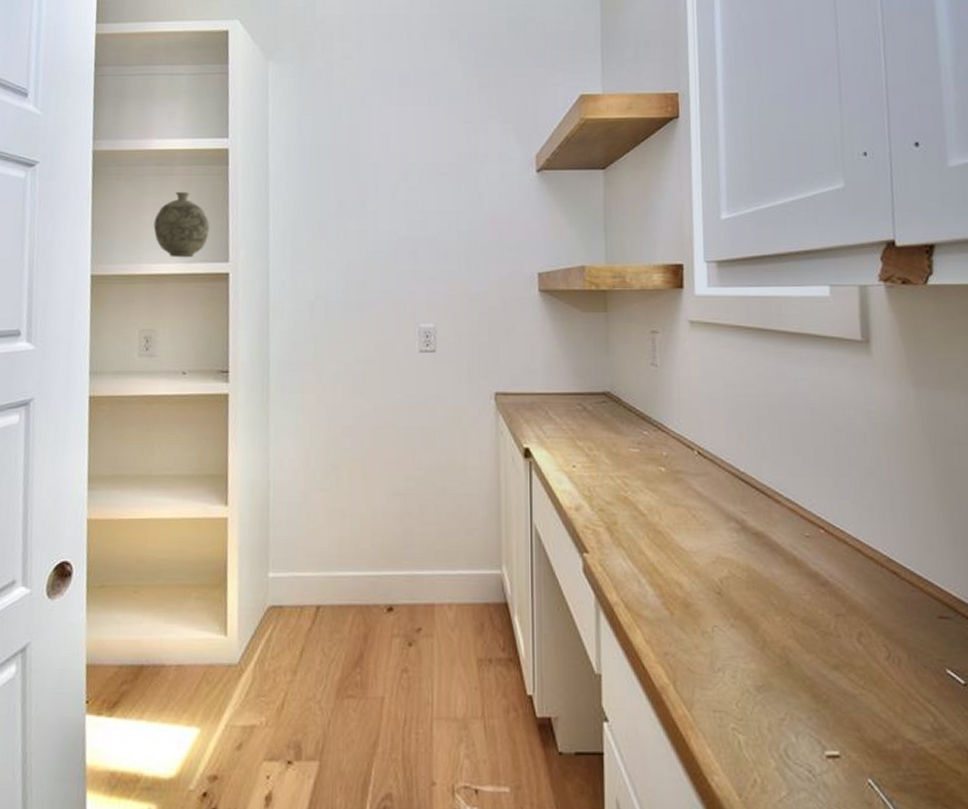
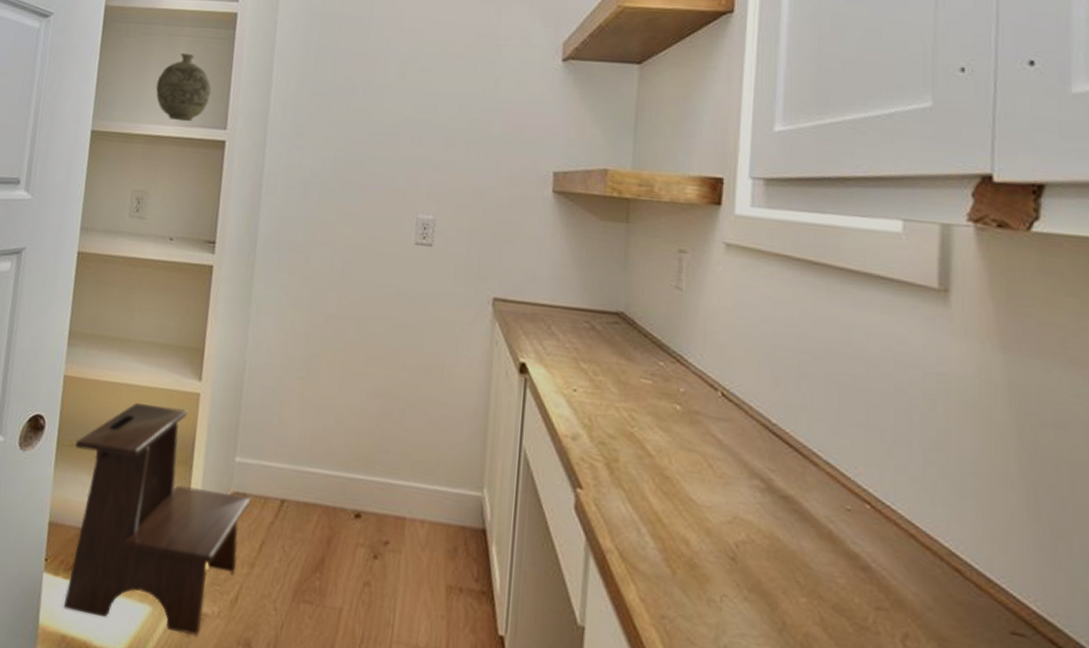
step stool: none [106,535,288,749] -> present [64,403,252,636]

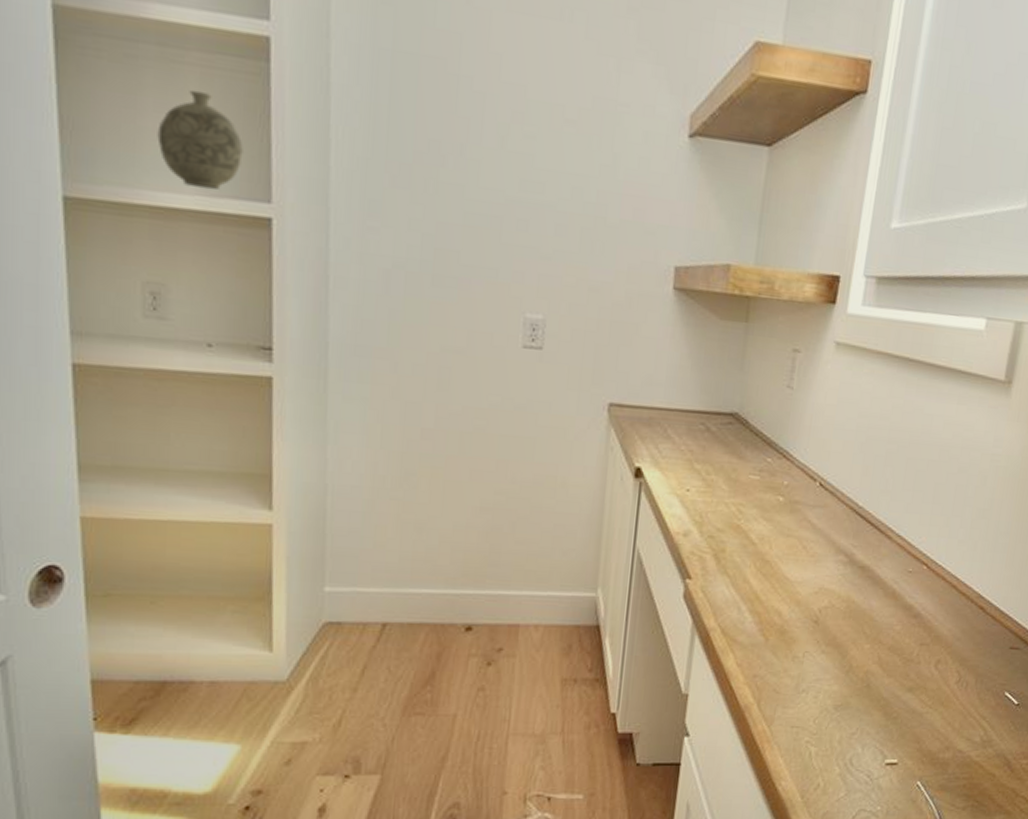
step stool: present [64,403,252,636] -> none [112,541,348,764]

